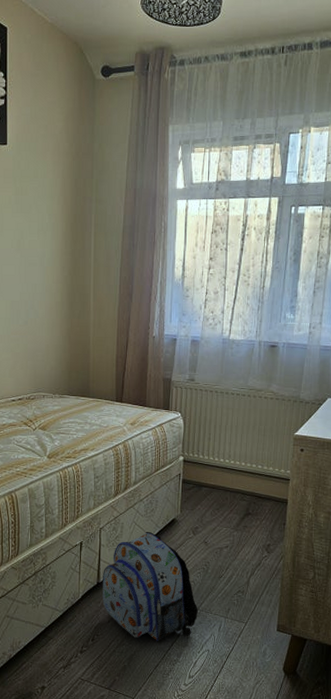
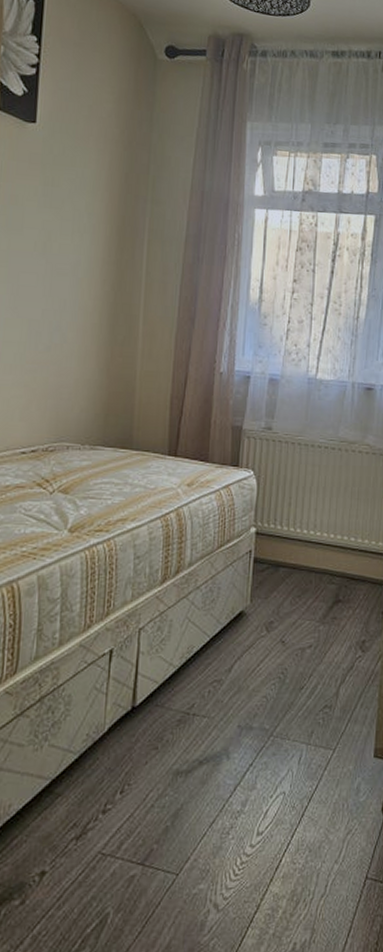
backpack: present [102,531,198,641] -> none [138,630,271,786]

